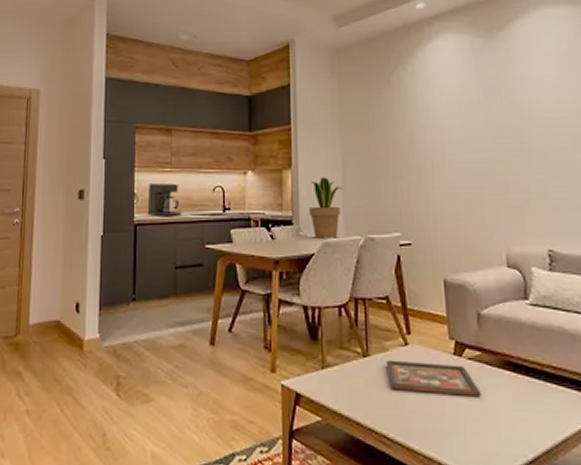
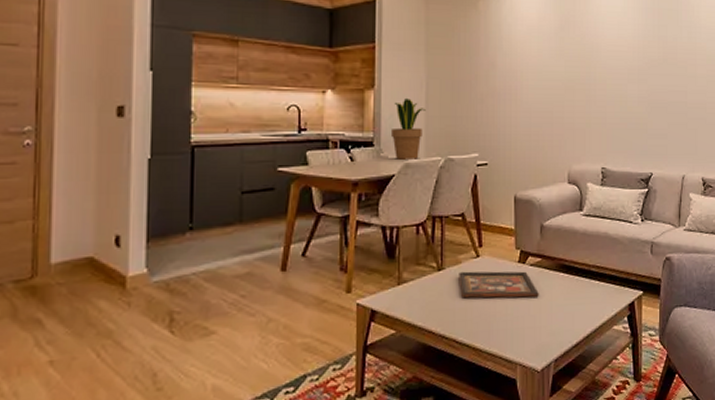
coffee maker: present [147,182,181,217] -> none [207,99,249,138]

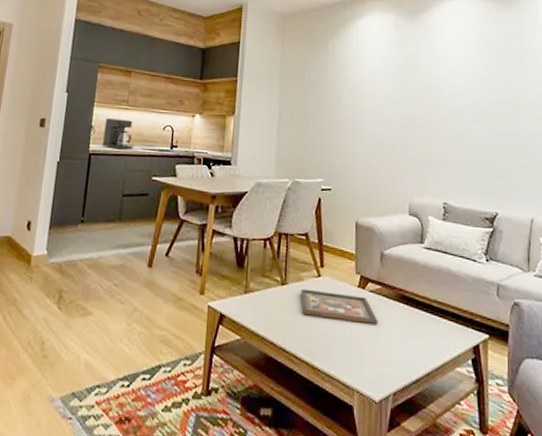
coffee maker: none [207,99,249,138] -> present [102,117,133,150]
potted plant: present [390,97,426,160] -> none [245,124,277,180]

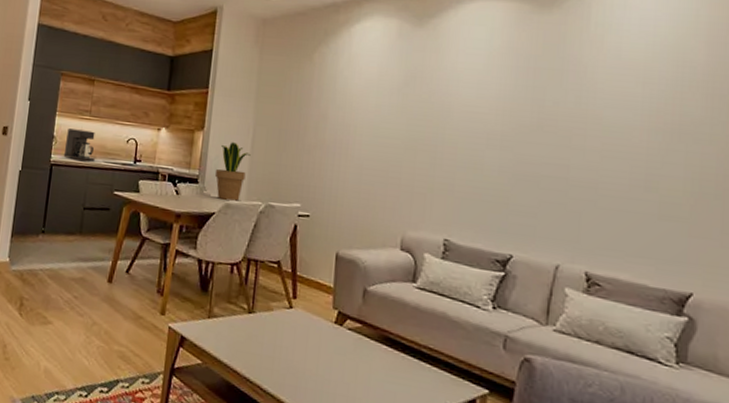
potted plant: none [245,124,277,180] -> present [214,141,251,201]
decorative tray: present [300,288,378,324] -> none [268,319,356,365]

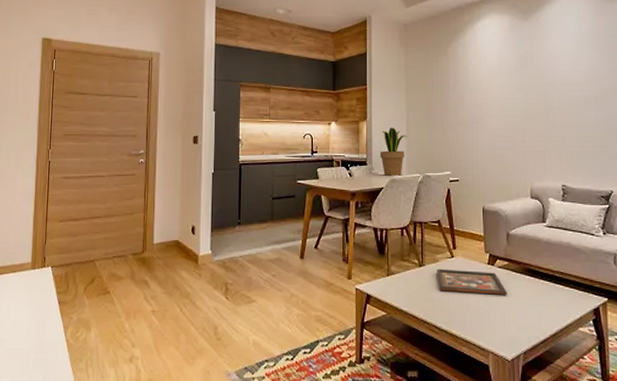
coffee maker: present [63,128,95,162] -> none [250,130,278,159]
decorative tray: none [268,319,356,365] -> present [437,268,507,295]

